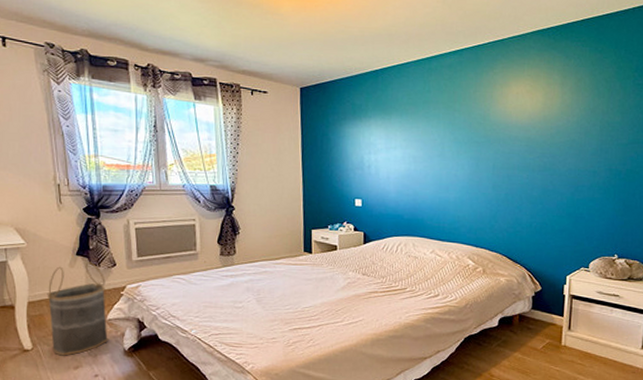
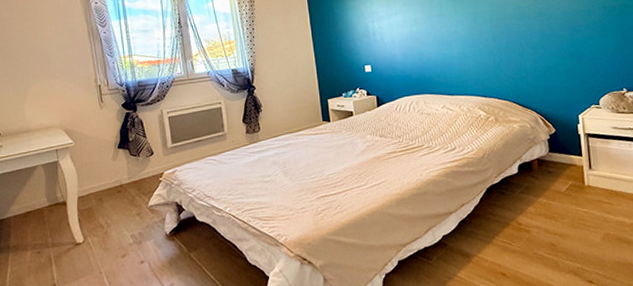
basket: present [47,262,109,356] -> none [94,153,152,246]

